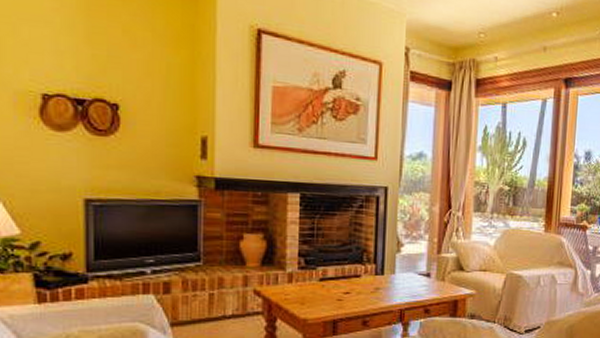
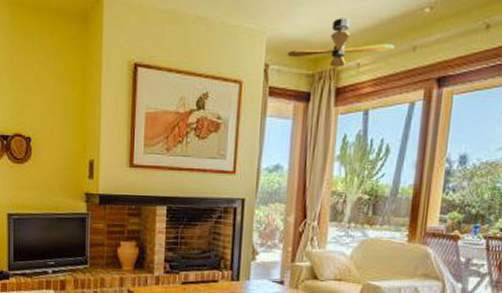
ceiling fan: none [428,10,527,59] -> present [287,18,394,67]

